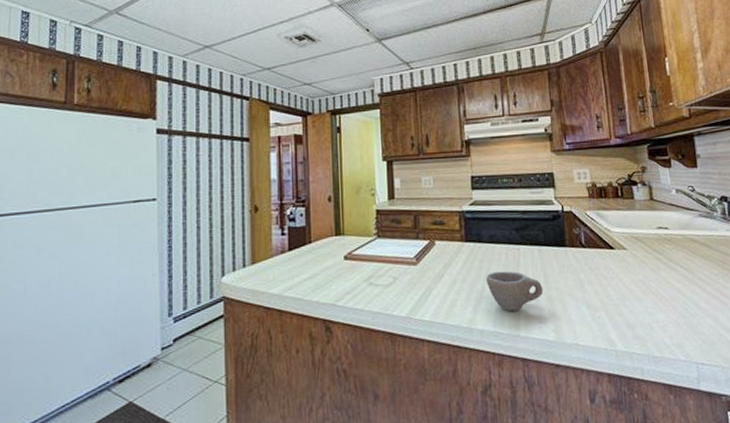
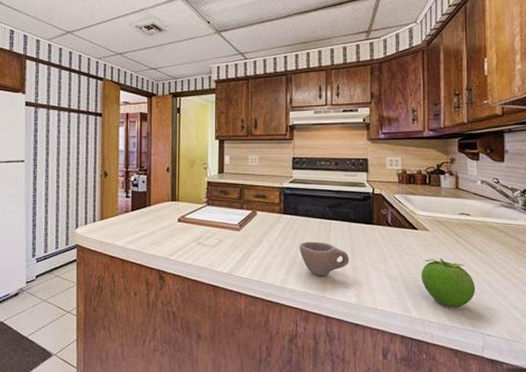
fruit: none [623,279,684,336] -> present [421,258,476,308]

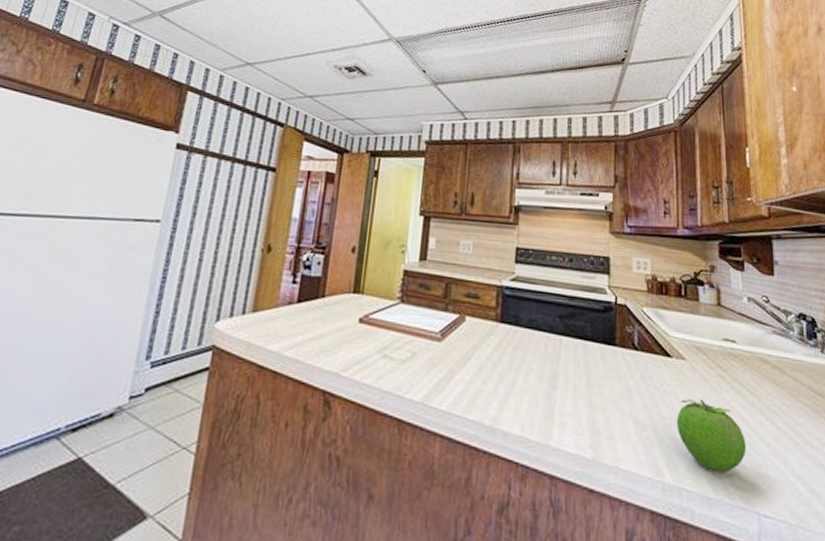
cup: present [300,241,350,276] -> none [519,363,584,416]

